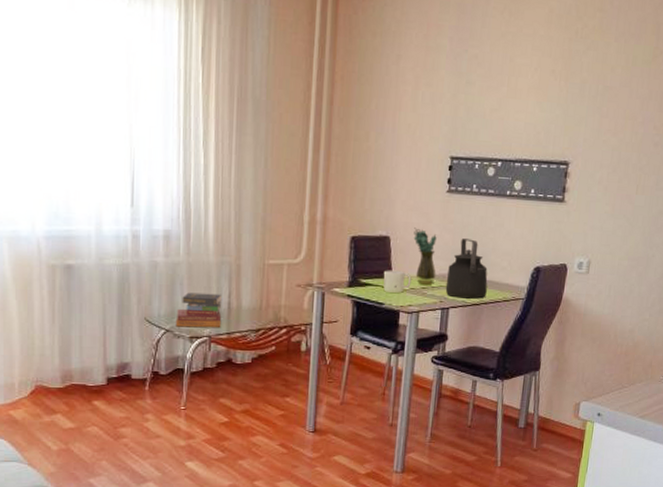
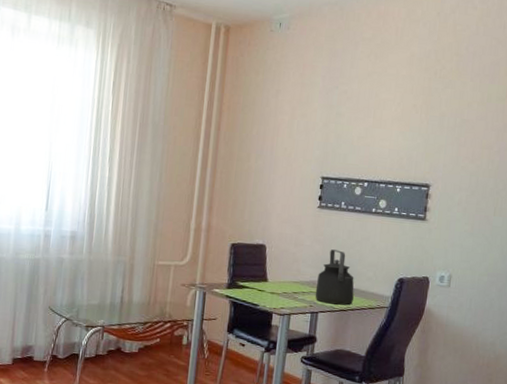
books: present [175,292,222,328] -> none [74,286,116,319]
mug: present [383,270,412,294] -> none [258,275,284,297]
vase: present [413,228,437,286] -> none [287,238,308,292]

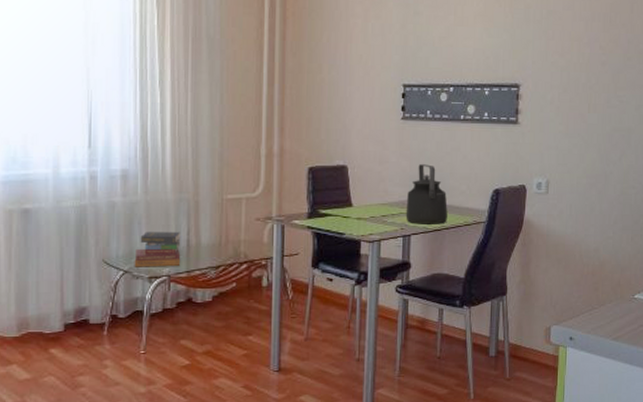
books: none [74,286,116,319] -> present [134,231,181,267]

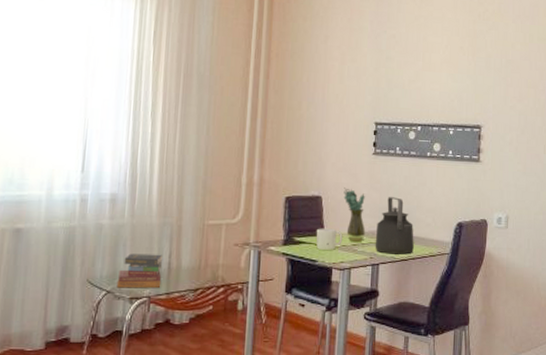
mug: none [342,199,371,223] -> present [316,228,343,251]
vase: none [371,156,396,214] -> present [343,188,366,243]

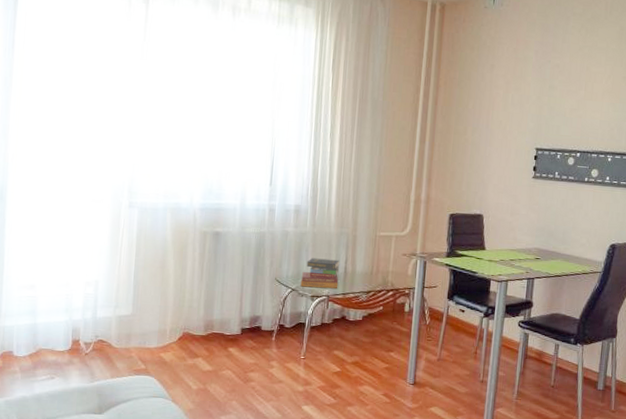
mug: present [316,228,343,251] -> none [476,243,501,265]
vase: present [343,188,366,243] -> none [503,208,524,259]
kettle: present [375,197,414,255] -> none [531,218,569,271]

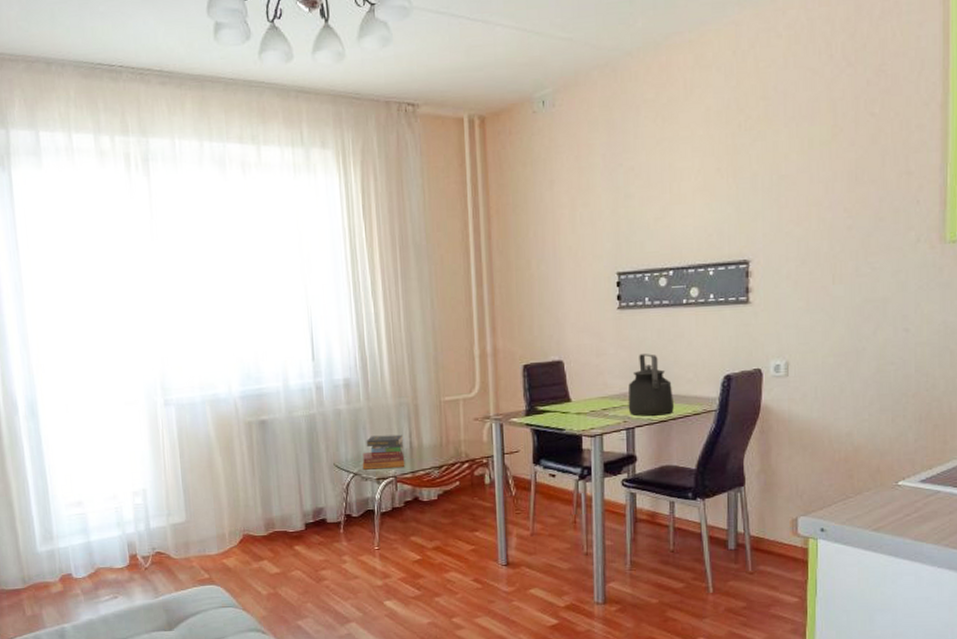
kettle: none [531,218,569,271] -> present [628,354,674,416]

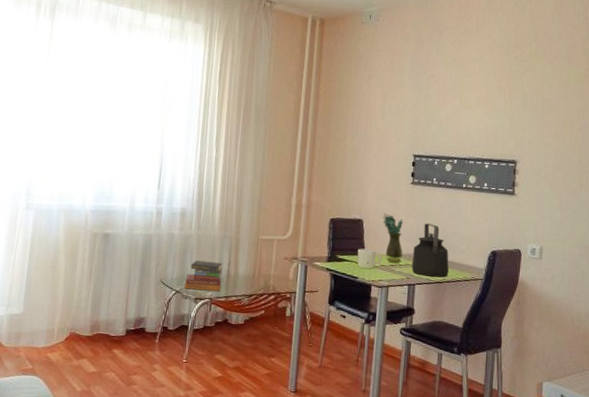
mug: none [560,394,591,419] -> present [357,248,382,270]
vase: none [587,349,617,408] -> present [383,213,403,264]

